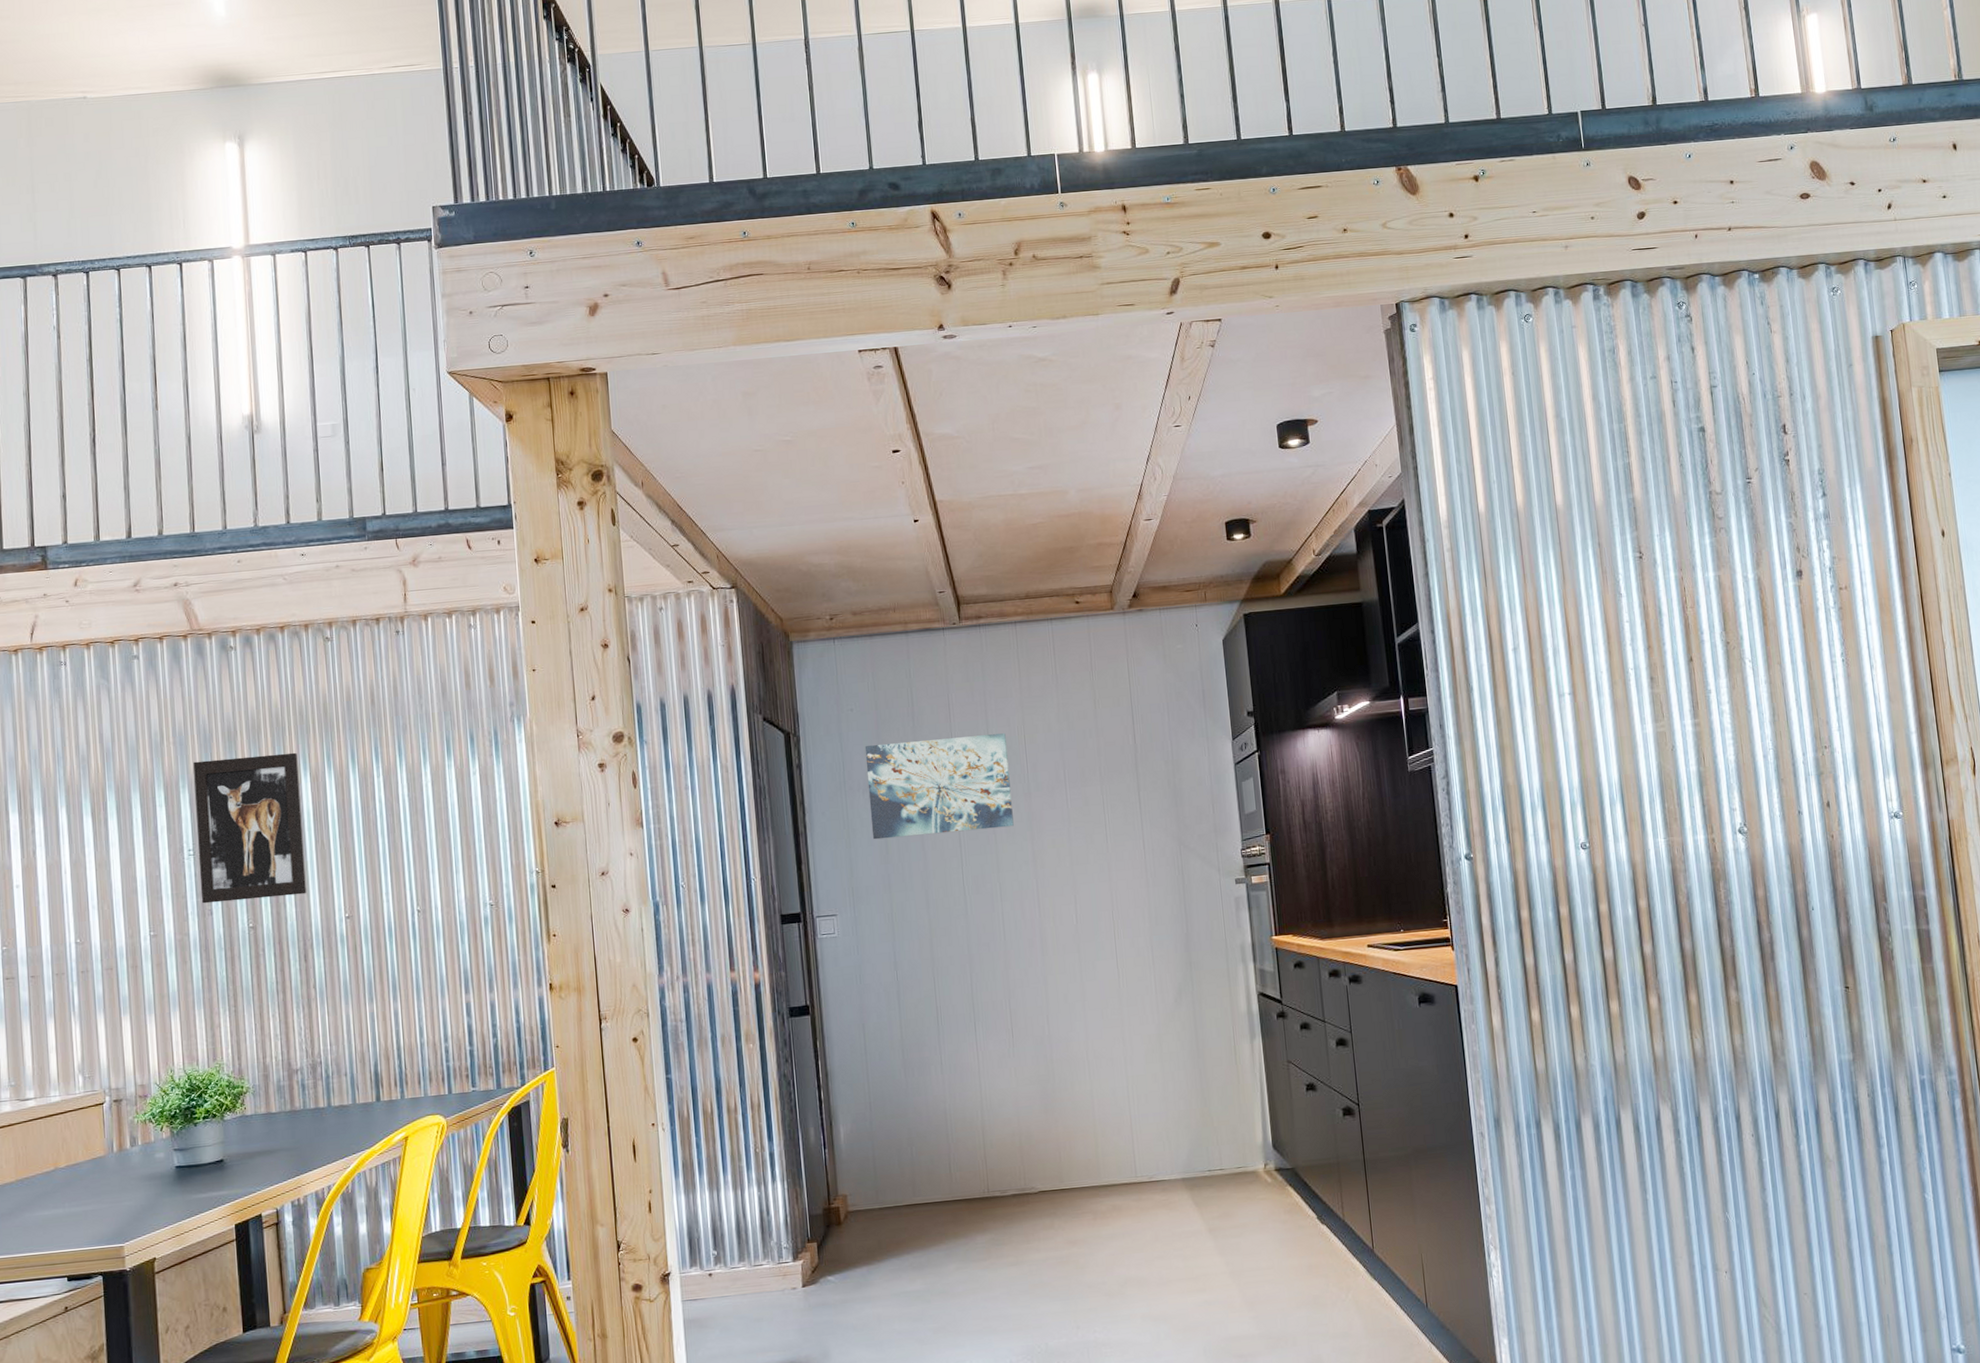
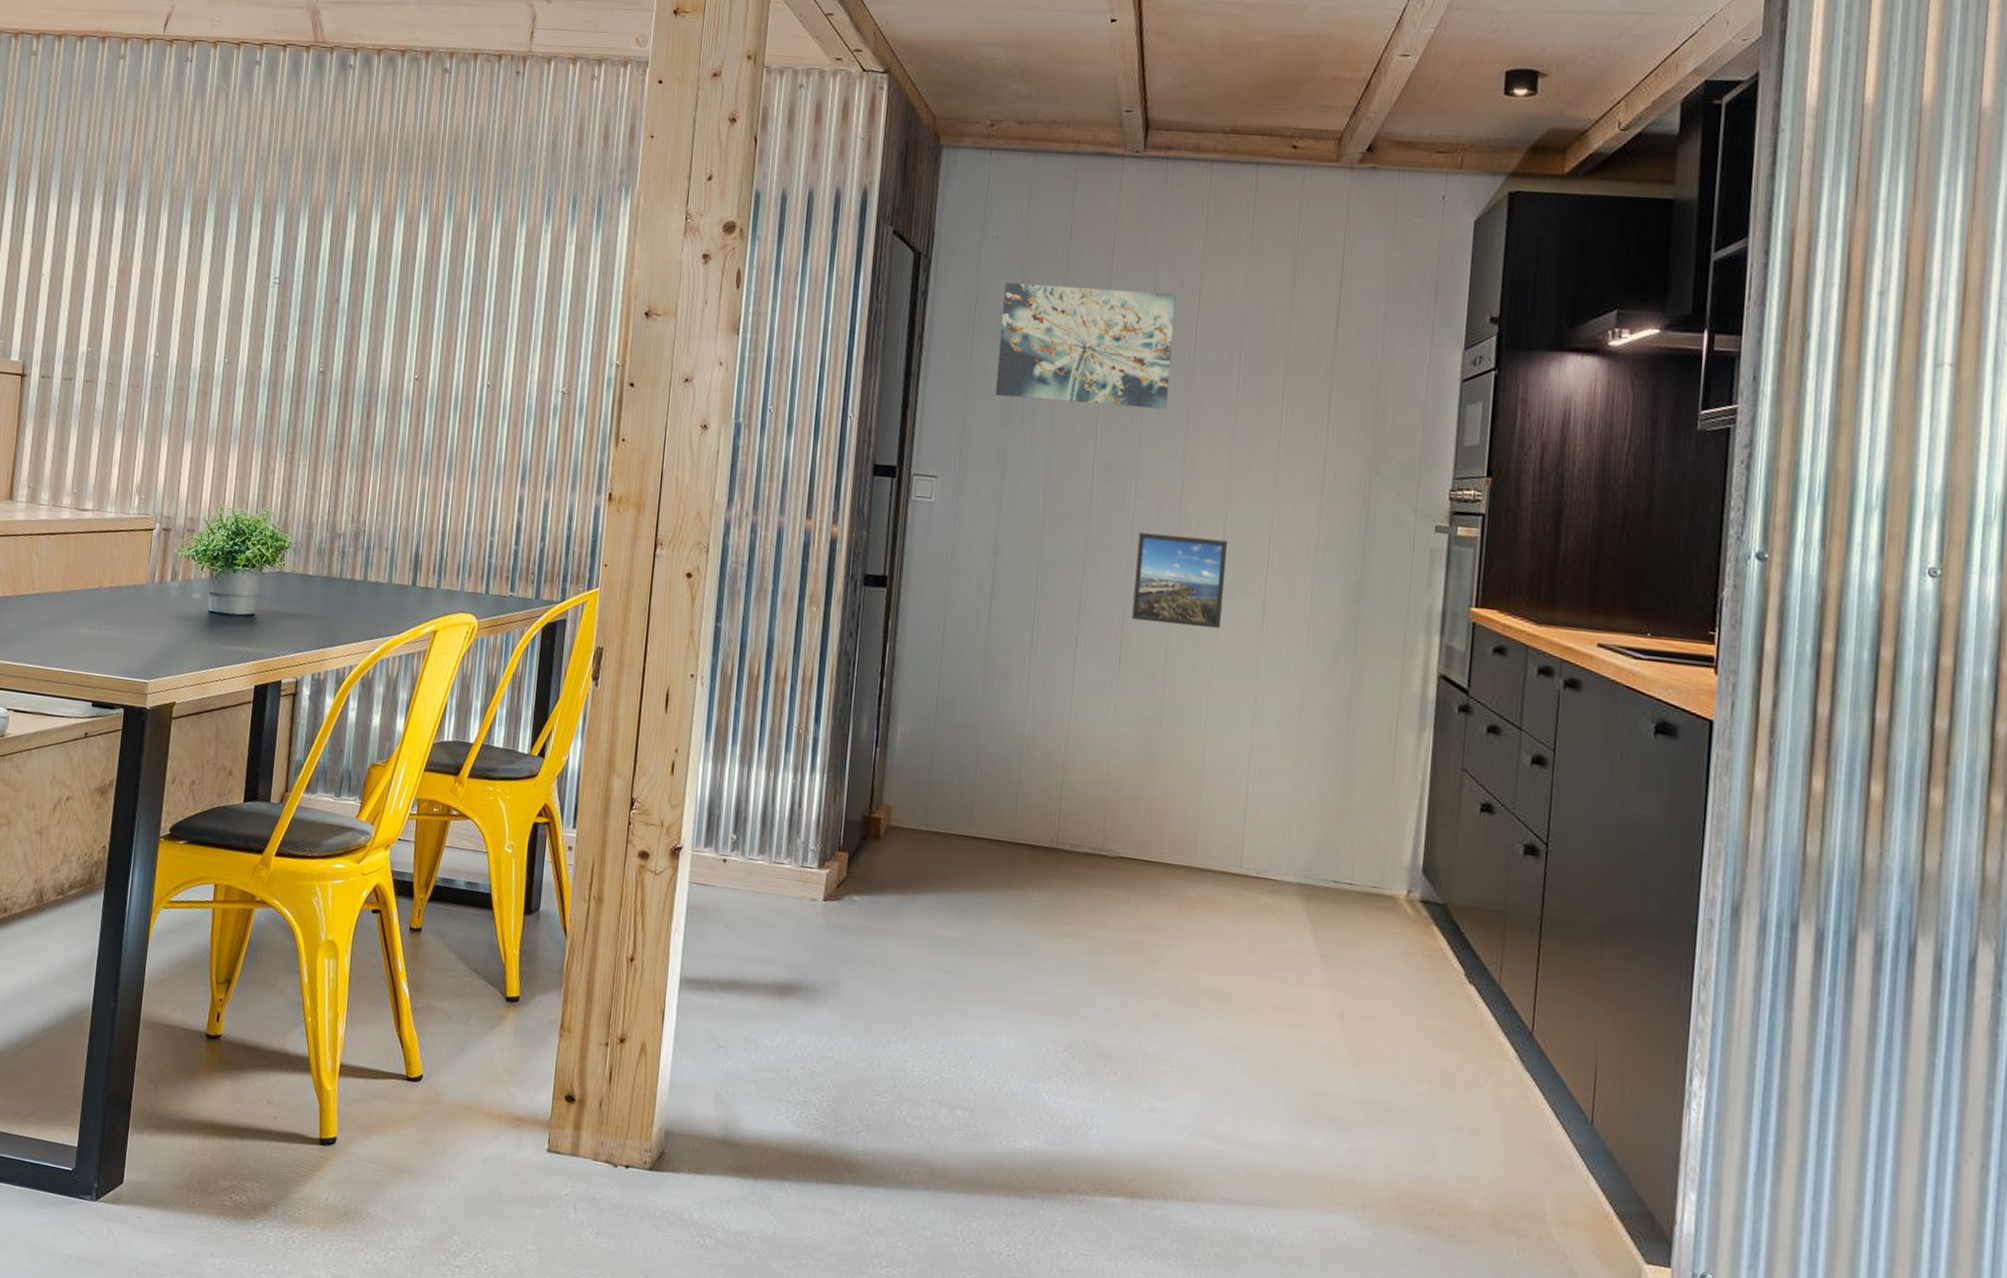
wall art: present [193,752,307,904] -> none [279,184,396,346]
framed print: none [1010,921,1087,1000] -> present [1132,532,1228,629]

